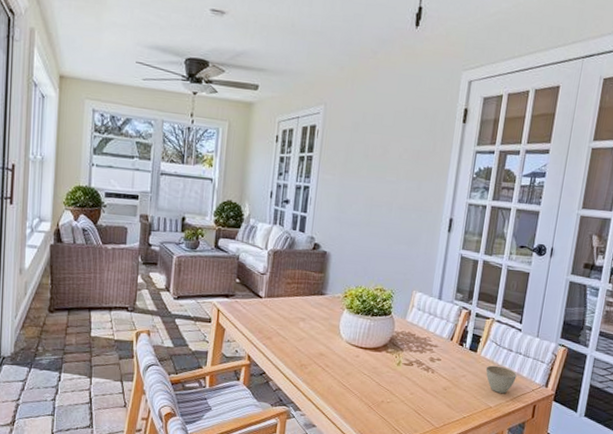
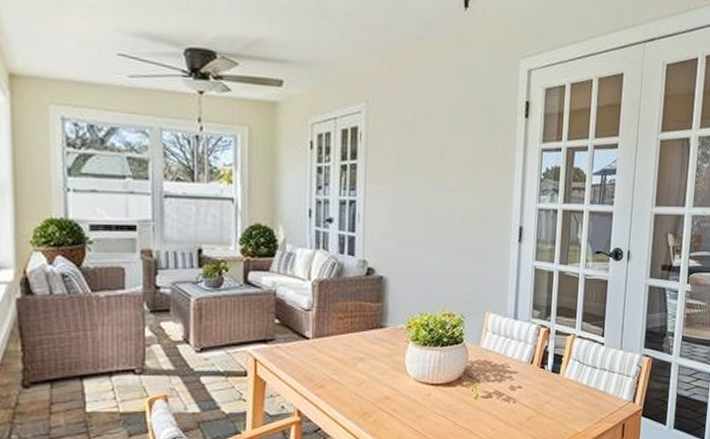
cup: present [485,365,517,393] -> none [570,386,603,416]

